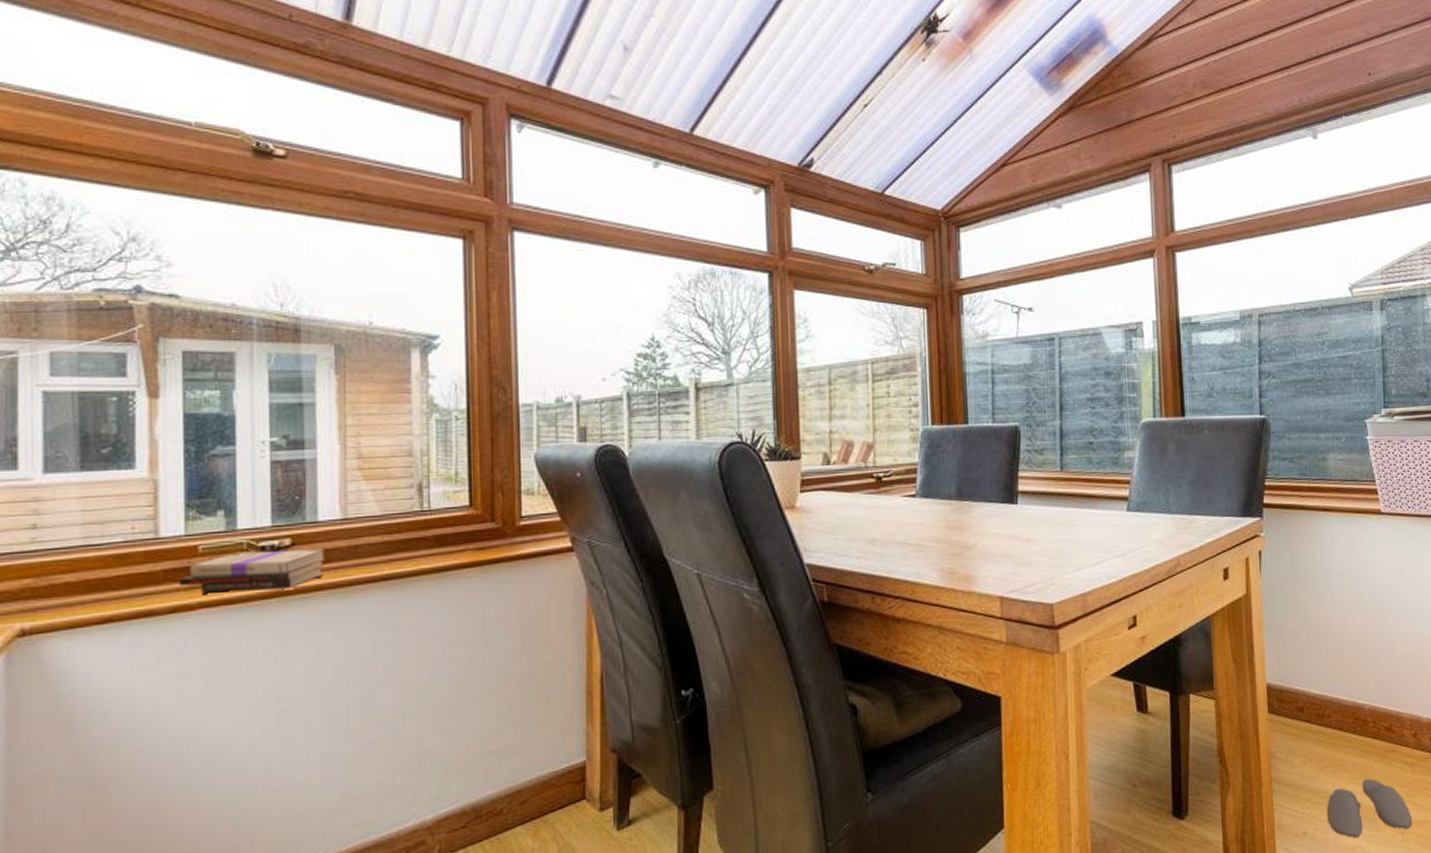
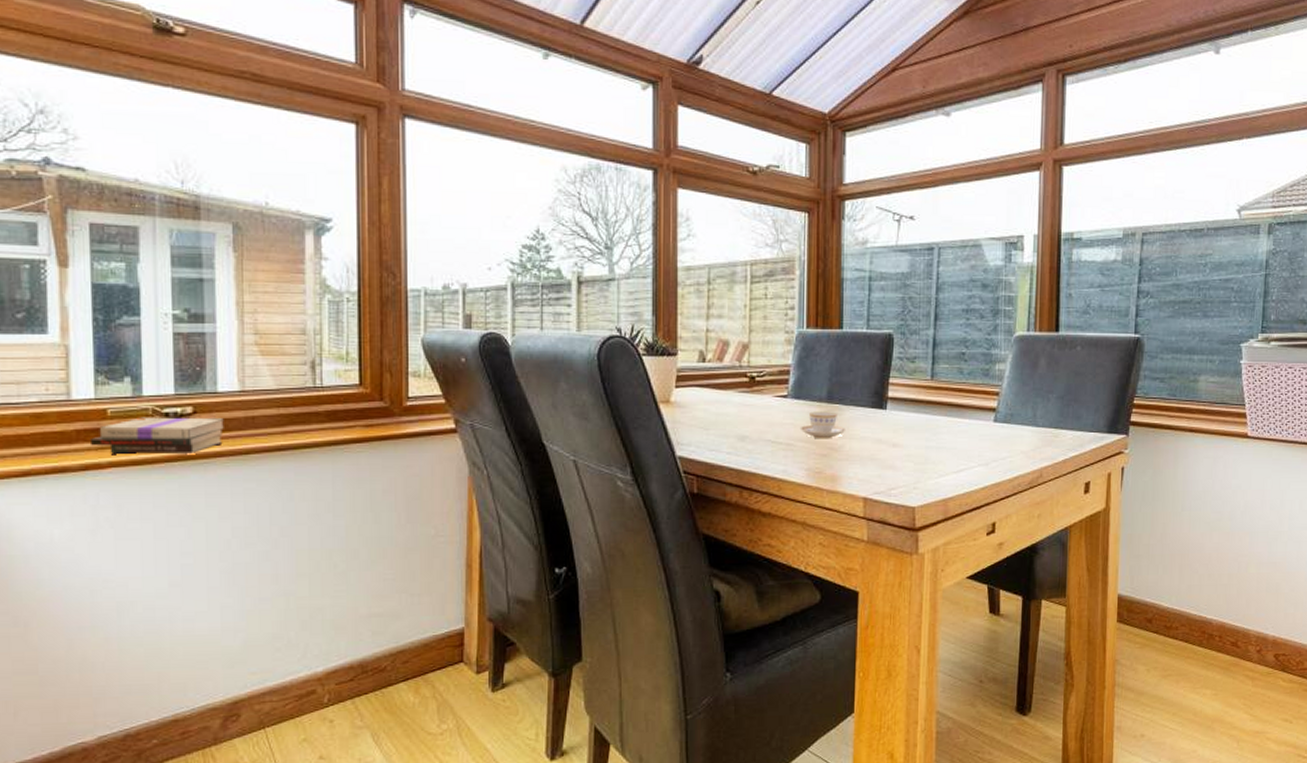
teacup: none [930,509,977,538] -> present [799,411,845,439]
slippers: present [1327,779,1412,838] -> none [1166,689,1248,743]

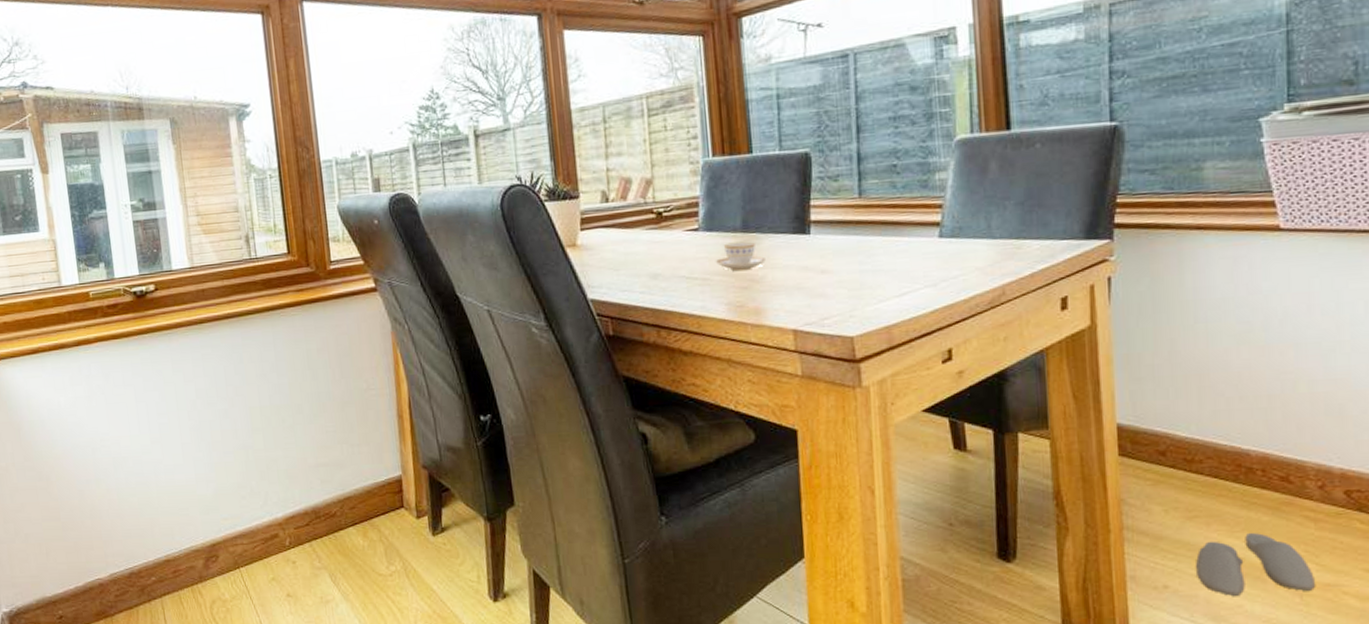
books: present [91,417,224,455] -> none [80,293,181,330]
slippers: none [1166,689,1248,743] -> present [1196,533,1315,596]

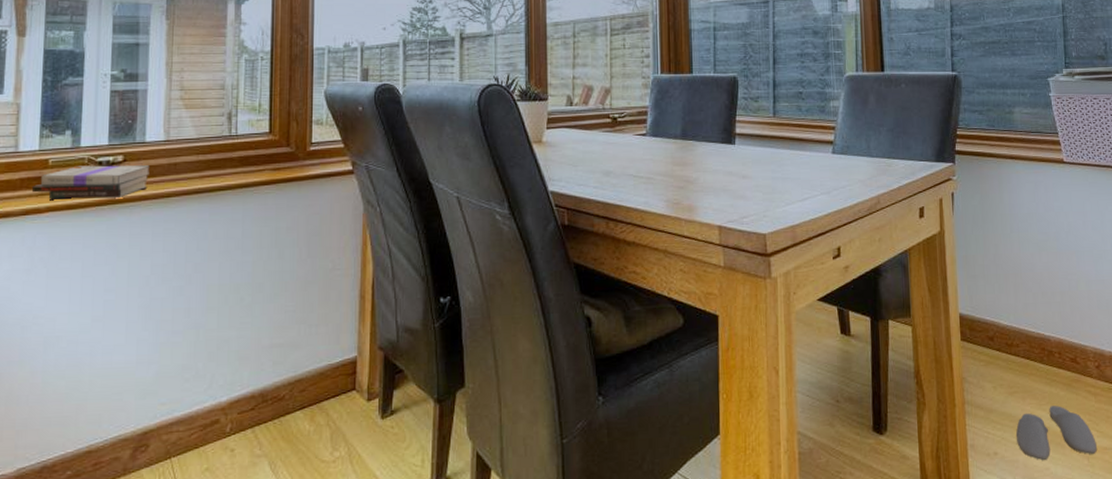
books: none [80,293,181,330] -> present [32,165,150,199]
teacup: present [715,241,766,272] -> none [658,147,699,173]

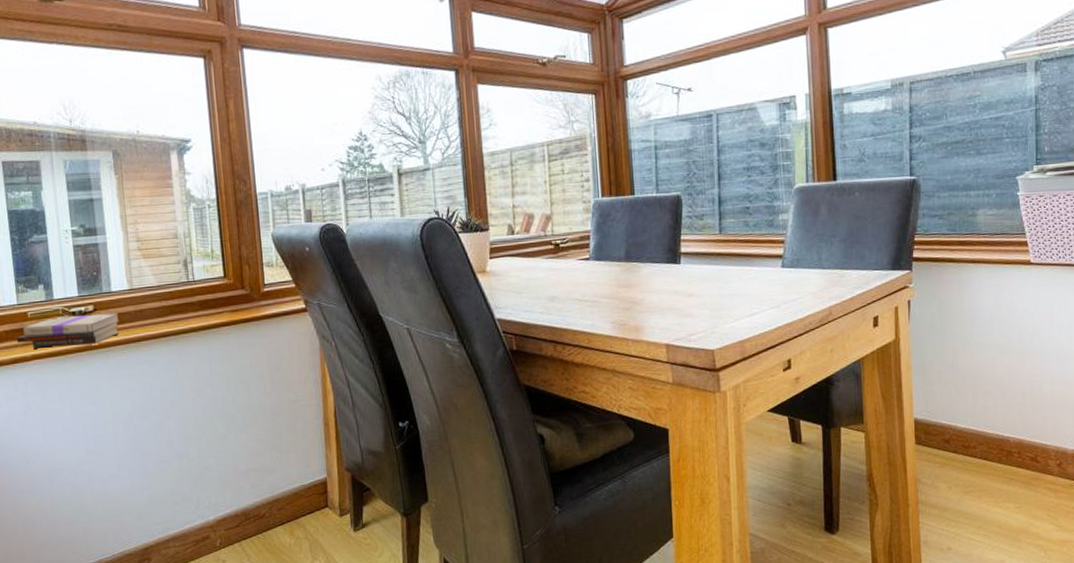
slippers: present [1016,406,1097,460] -> none [971,503,1055,554]

